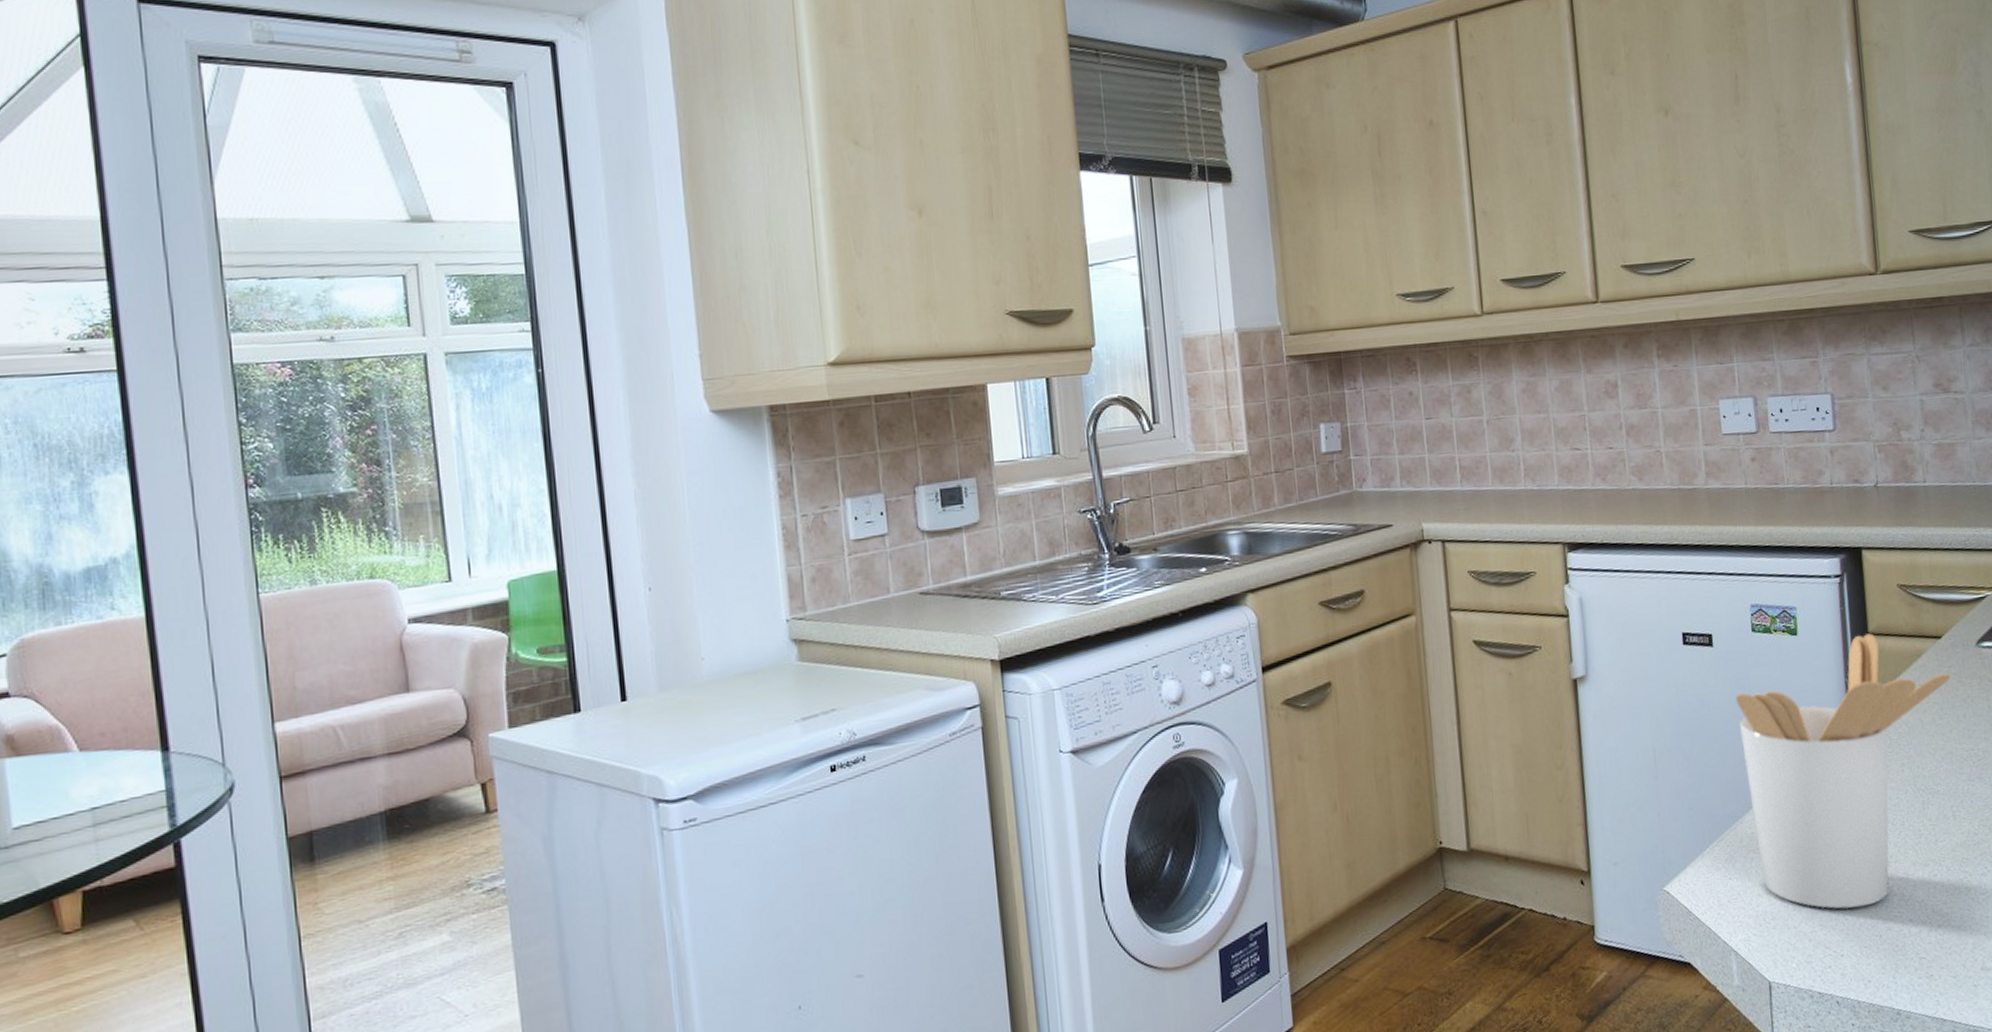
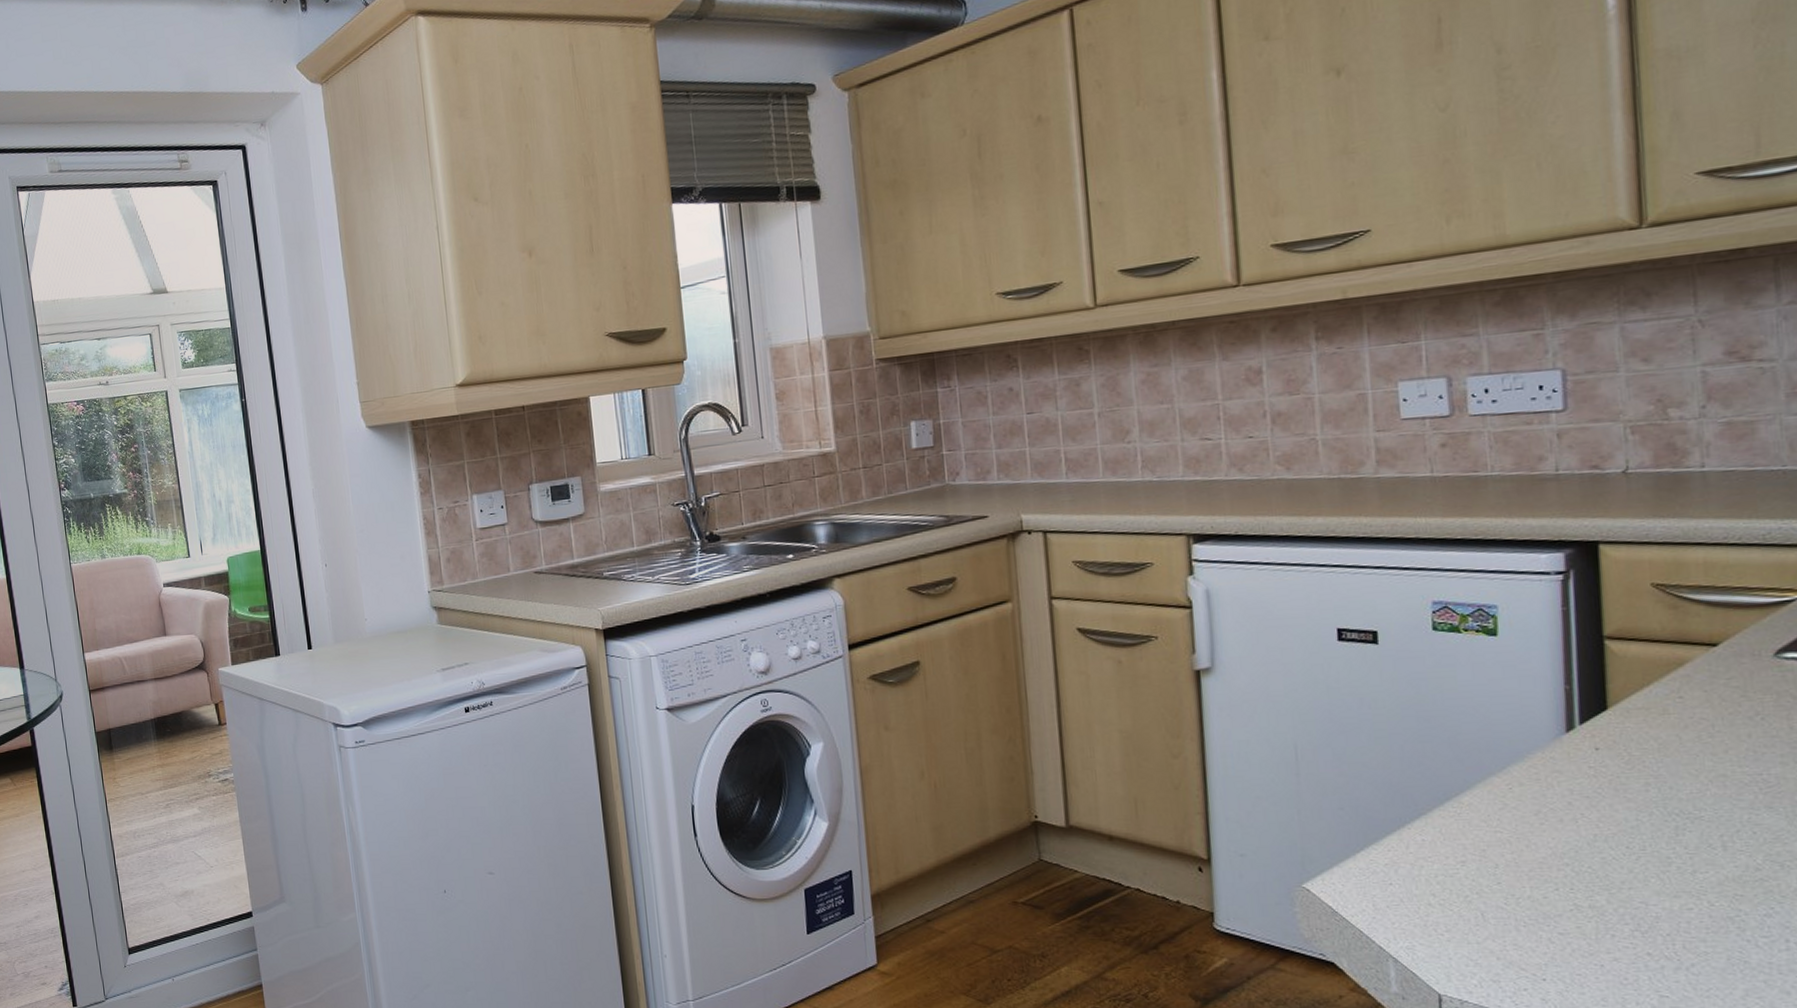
utensil holder: present [1736,633,1951,910] -> none [1407,637,1730,933]

